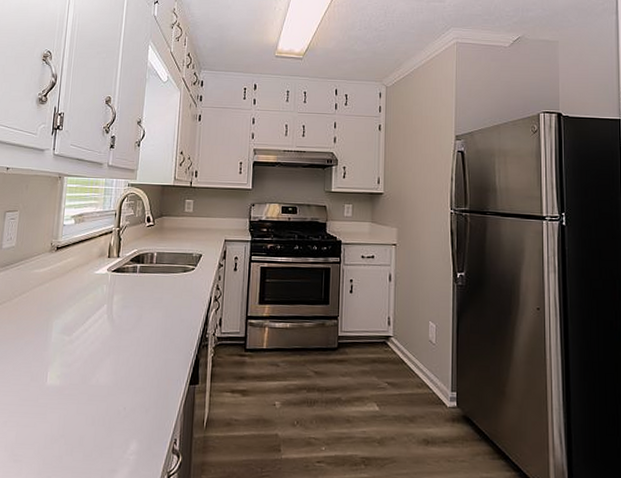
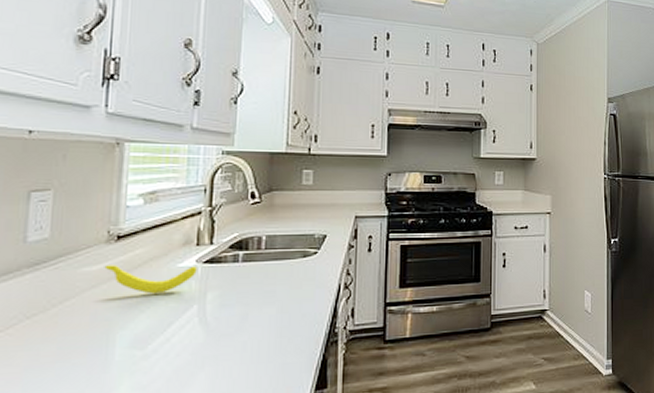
banana: none [48,269,108,294] -> present [104,265,197,294]

